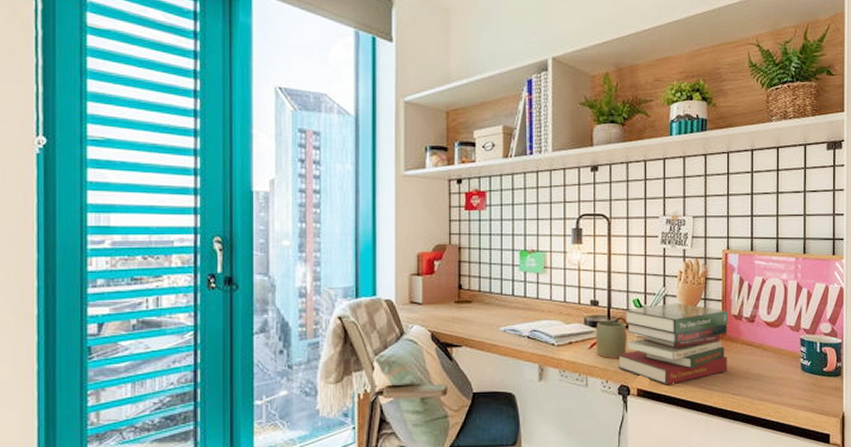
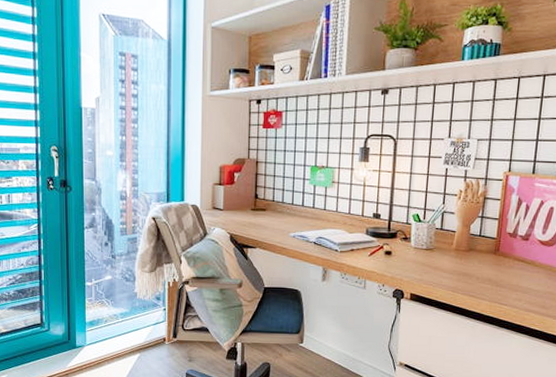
mug: present [595,321,627,358] -> none [375,232,405,265]
books: present [618,303,729,385] -> none [394,219,504,292]

